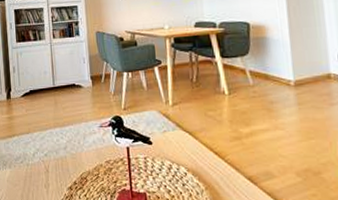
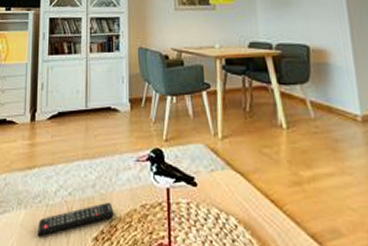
remote control: none [21,160,84,189] -> present [37,202,114,237]

